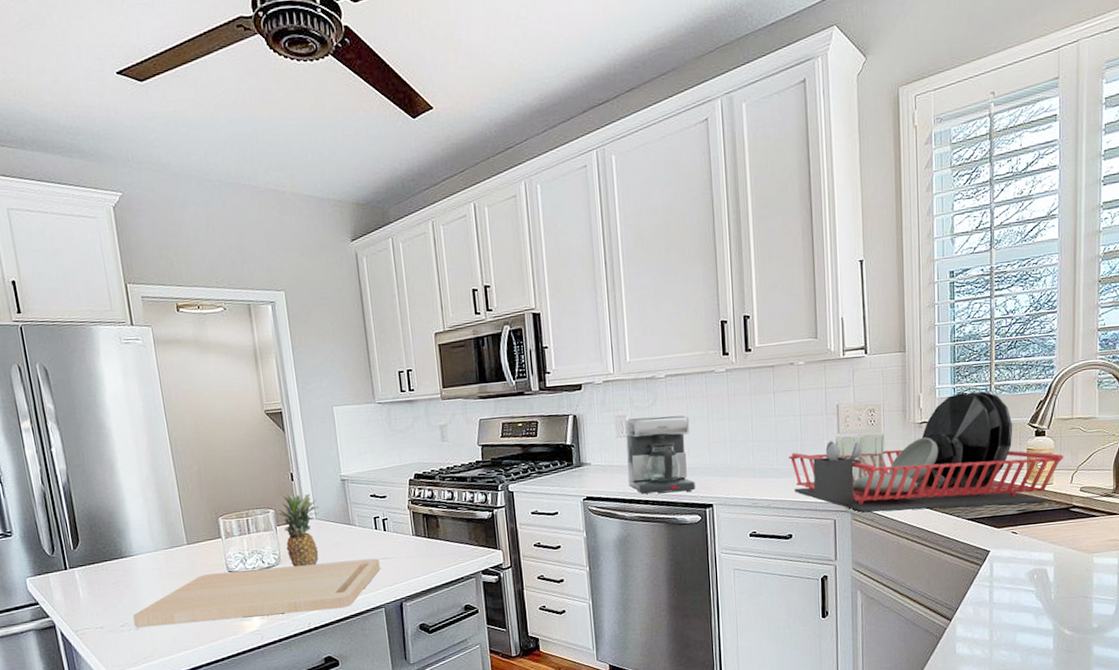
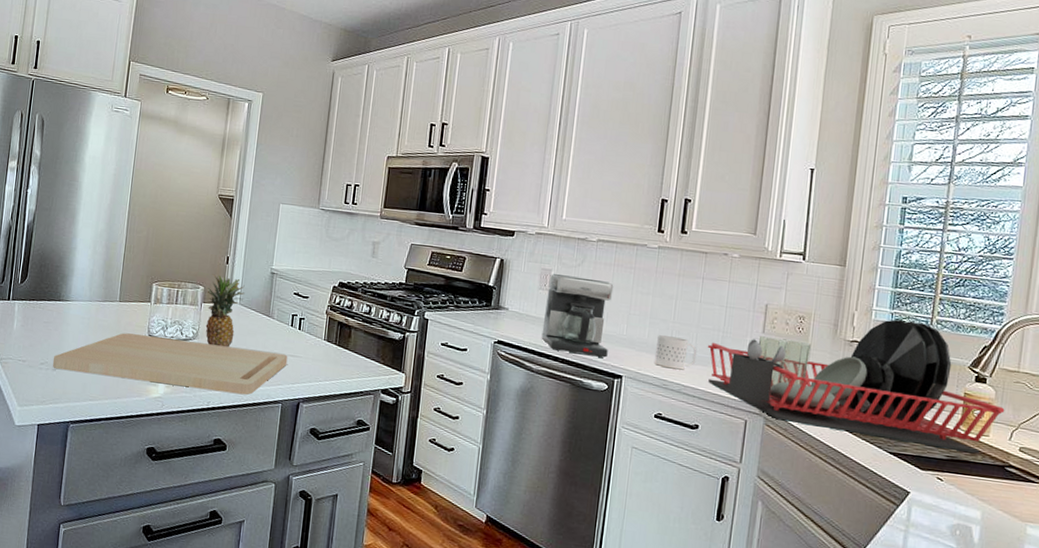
mug: none [739,455,780,487] -> present [654,334,697,370]

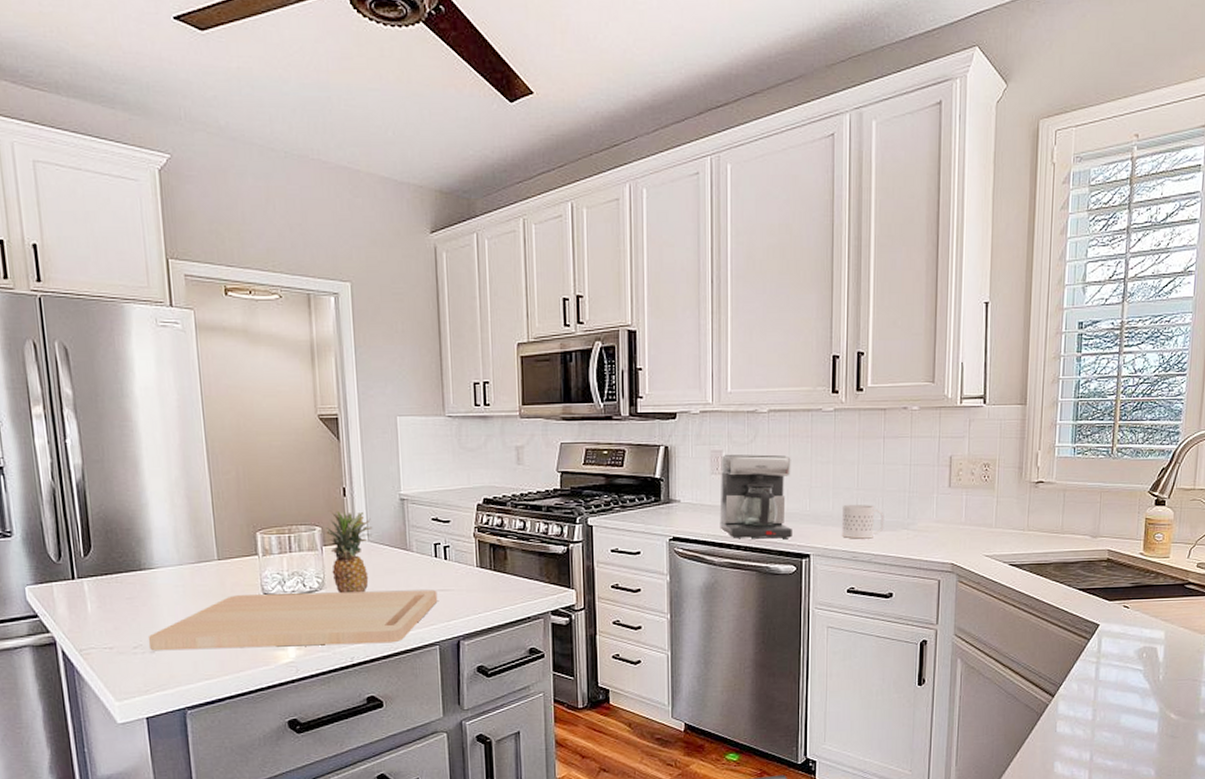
dish rack: present [707,319,1005,454] -> none [894,452,1183,577]

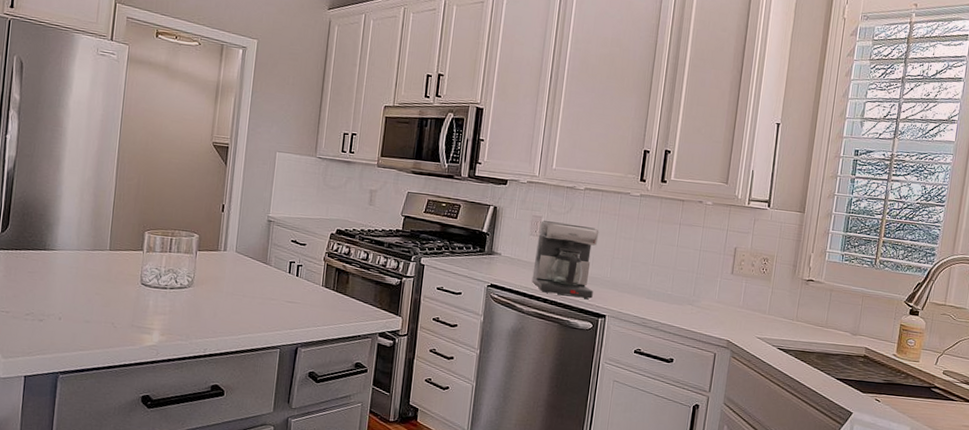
cutting board: present [147,589,438,651] -> none [38,282,286,342]
fruit: present [324,510,373,594] -> none [201,222,241,295]
mug: present [841,504,884,539] -> none [634,276,674,309]

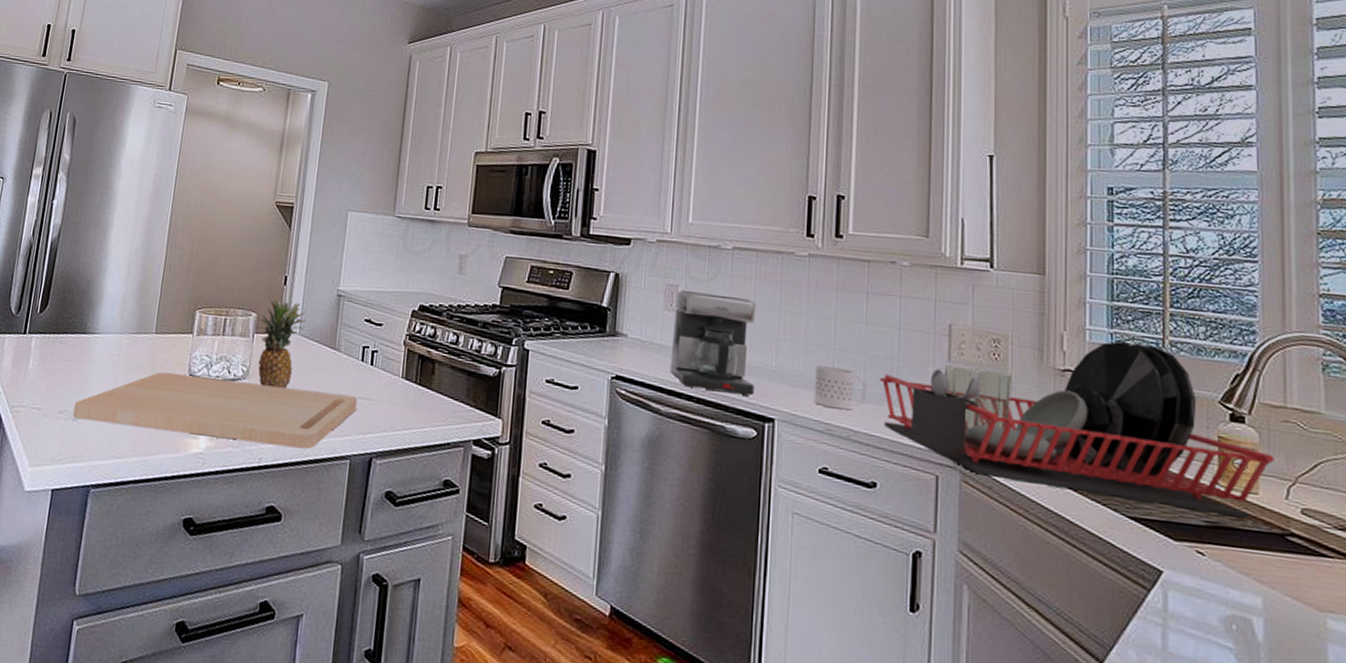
cutting board: none [38,282,286,342] -> present [72,372,358,450]
fruit: none [201,222,241,295] -> present [258,297,306,389]
mug: none [634,276,674,309] -> present [813,365,867,411]
dish rack: none [682,260,933,378] -> present [879,340,1275,519]

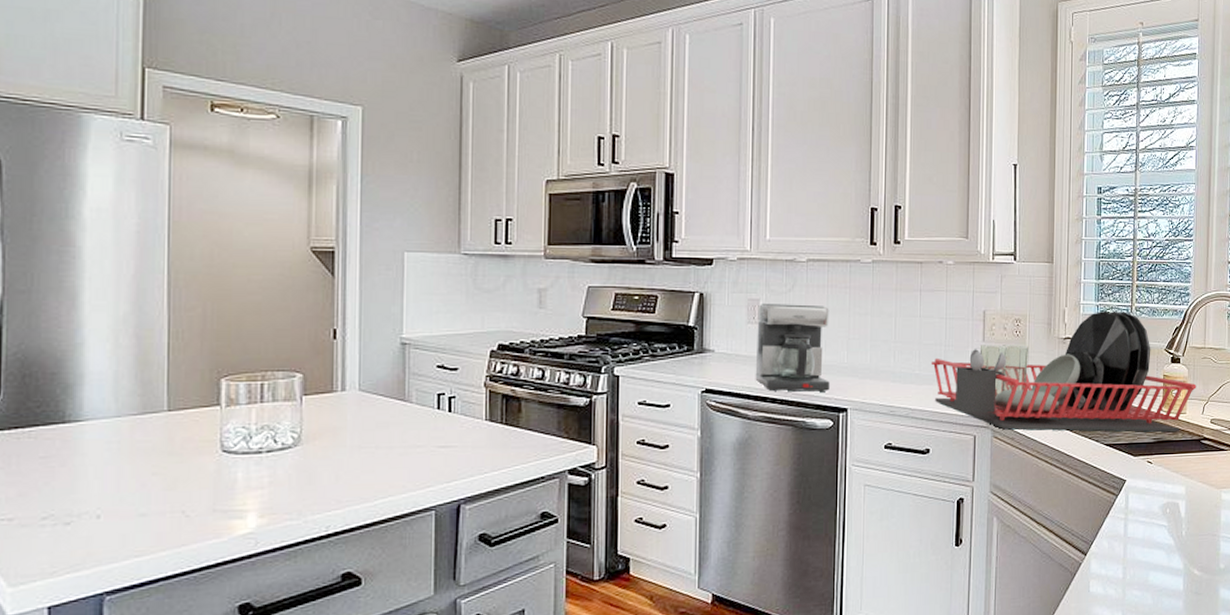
cutting board: present [72,372,358,450] -> none [62,446,437,523]
fruit: present [258,297,306,389] -> none [306,355,366,451]
mug: present [813,365,867,411] -> none [879,356,921,393]

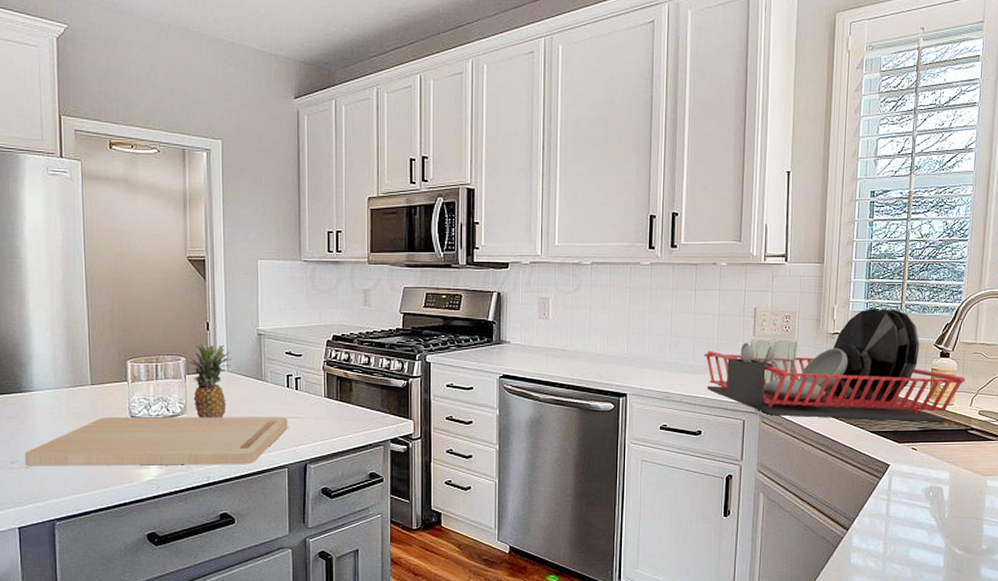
cutting board: none [62,446,437,523] -> present [24,417,288,467]
fruit: none [306,355,366,451] -> present [188,343,232,418]
coffee maker: present [755,302,830,392] -> none [545,301,611,378]

